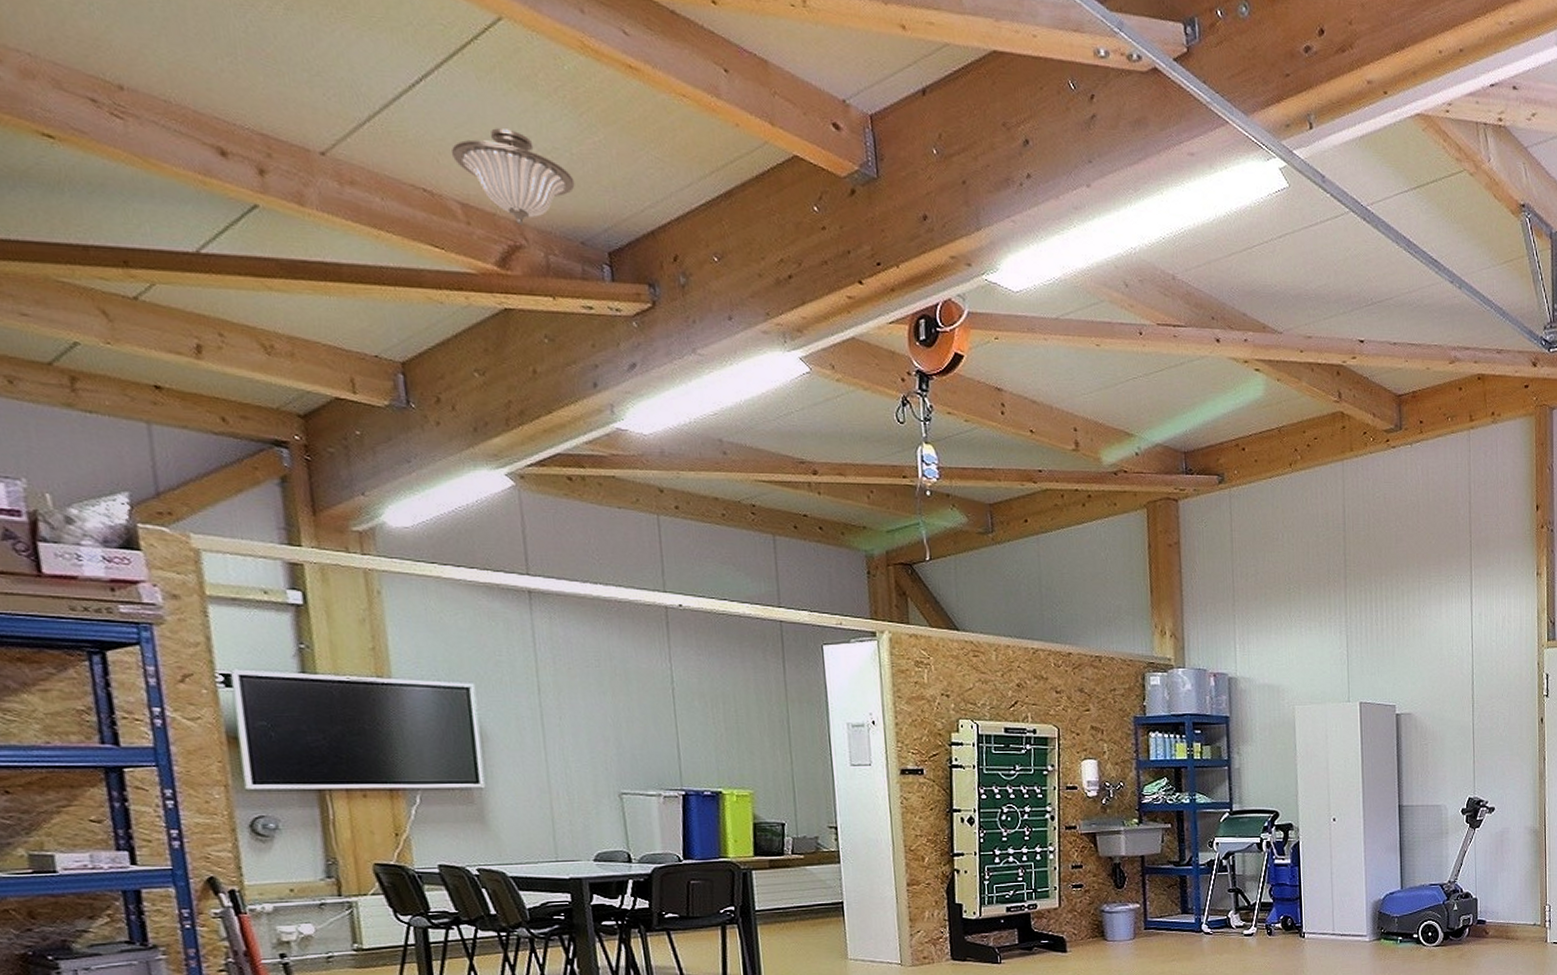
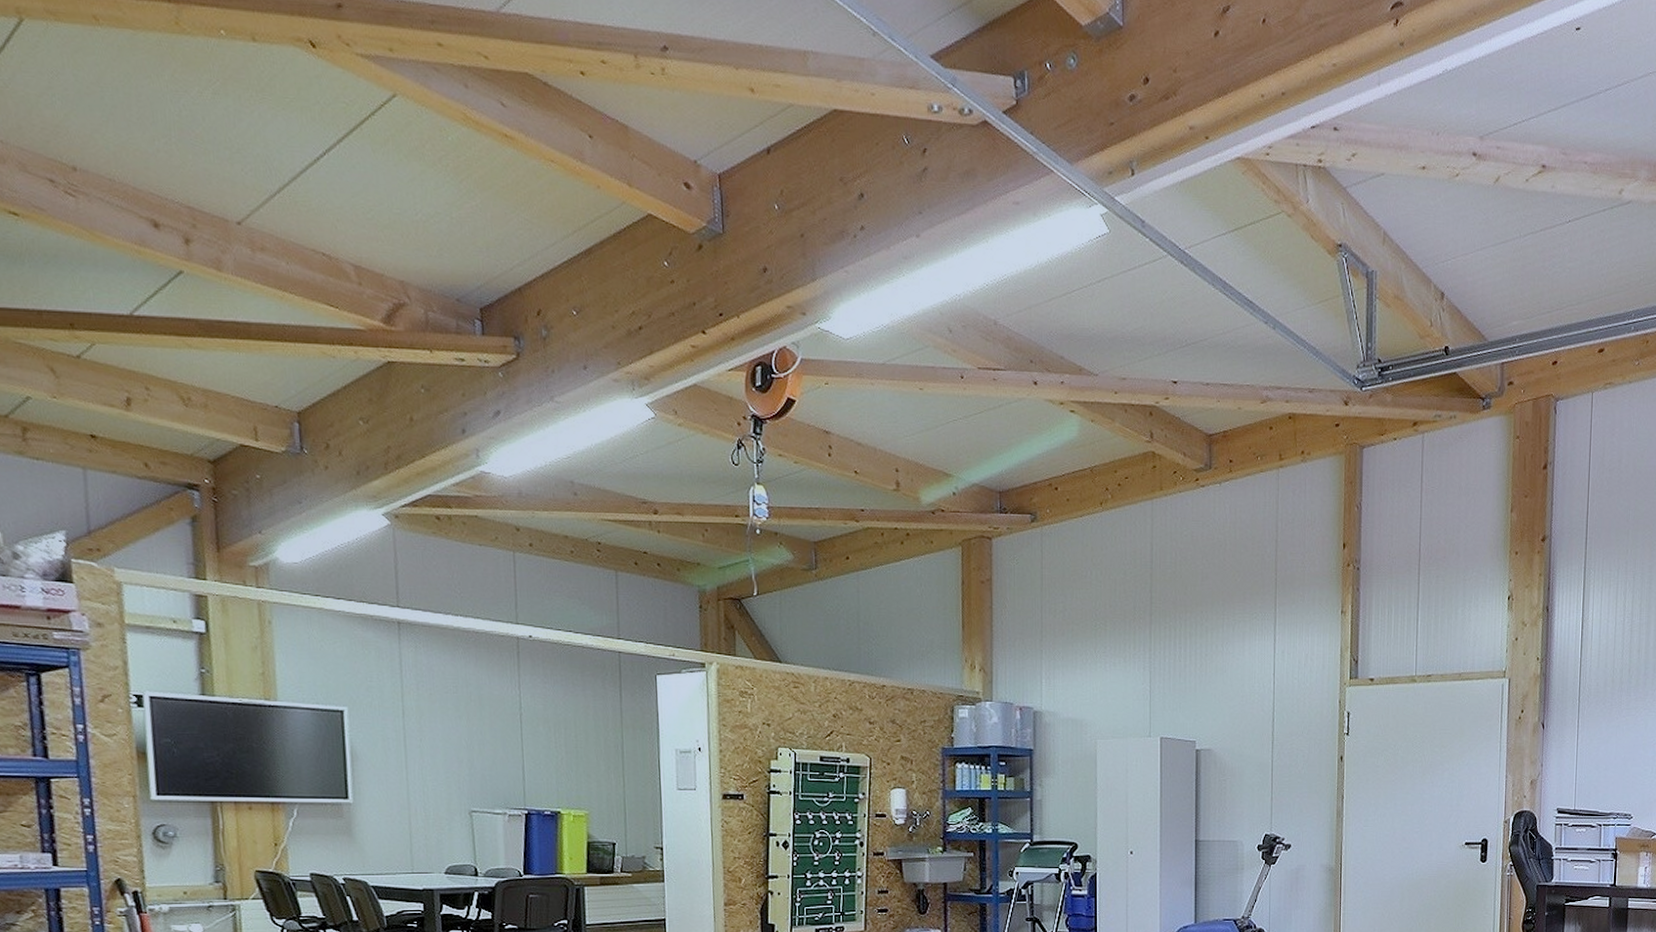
light fixture: present [450,128,575,226] -> none [347,196,454,285]

